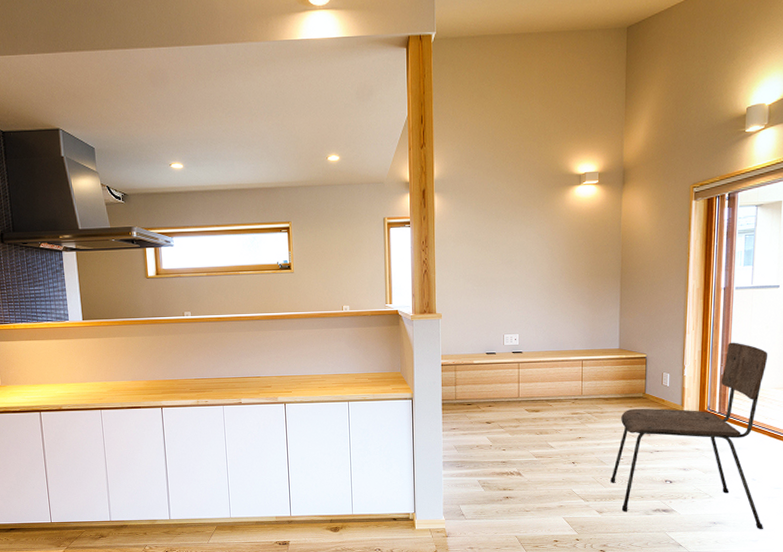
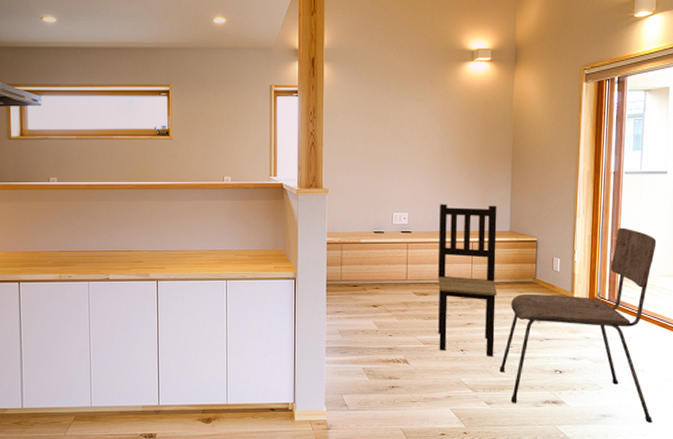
dining chair: none [549,324,607,469] -> present [438,204,497,357]

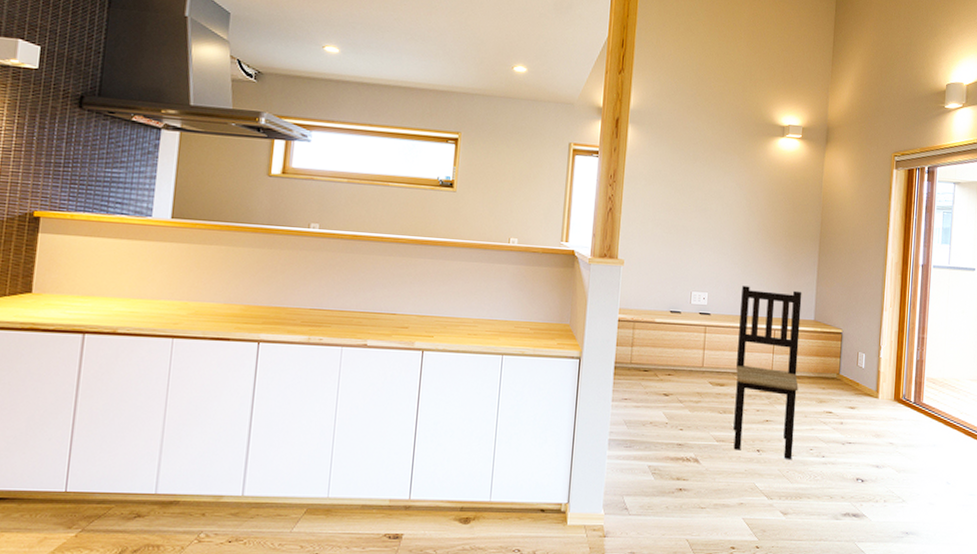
dining chair: present [499,228,657,424] -> none [797,324,964,544]

